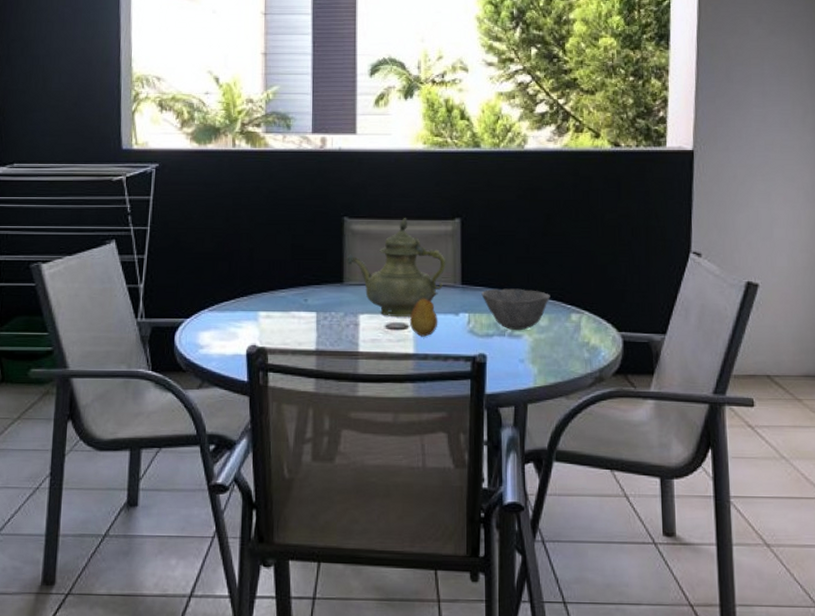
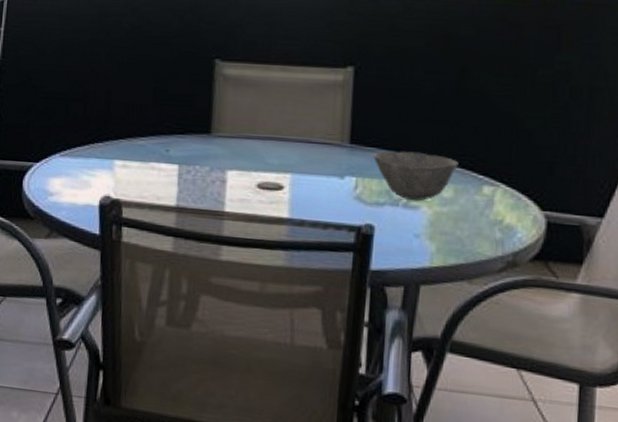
teapot: present [345,218,446,317] -> none [214,63,334,177]
fruit: present [409,292,438,337] -> none [285,151,321,201]

